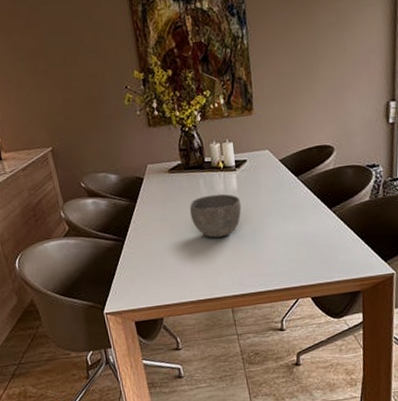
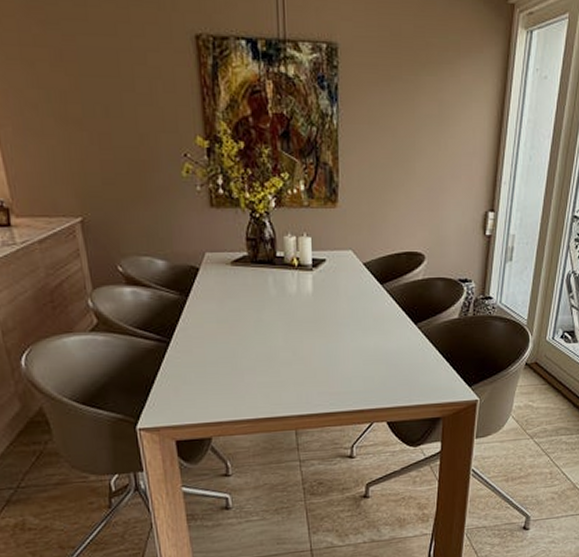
bowl: present [189,194,242,238] -> none [253,296,316,347]

